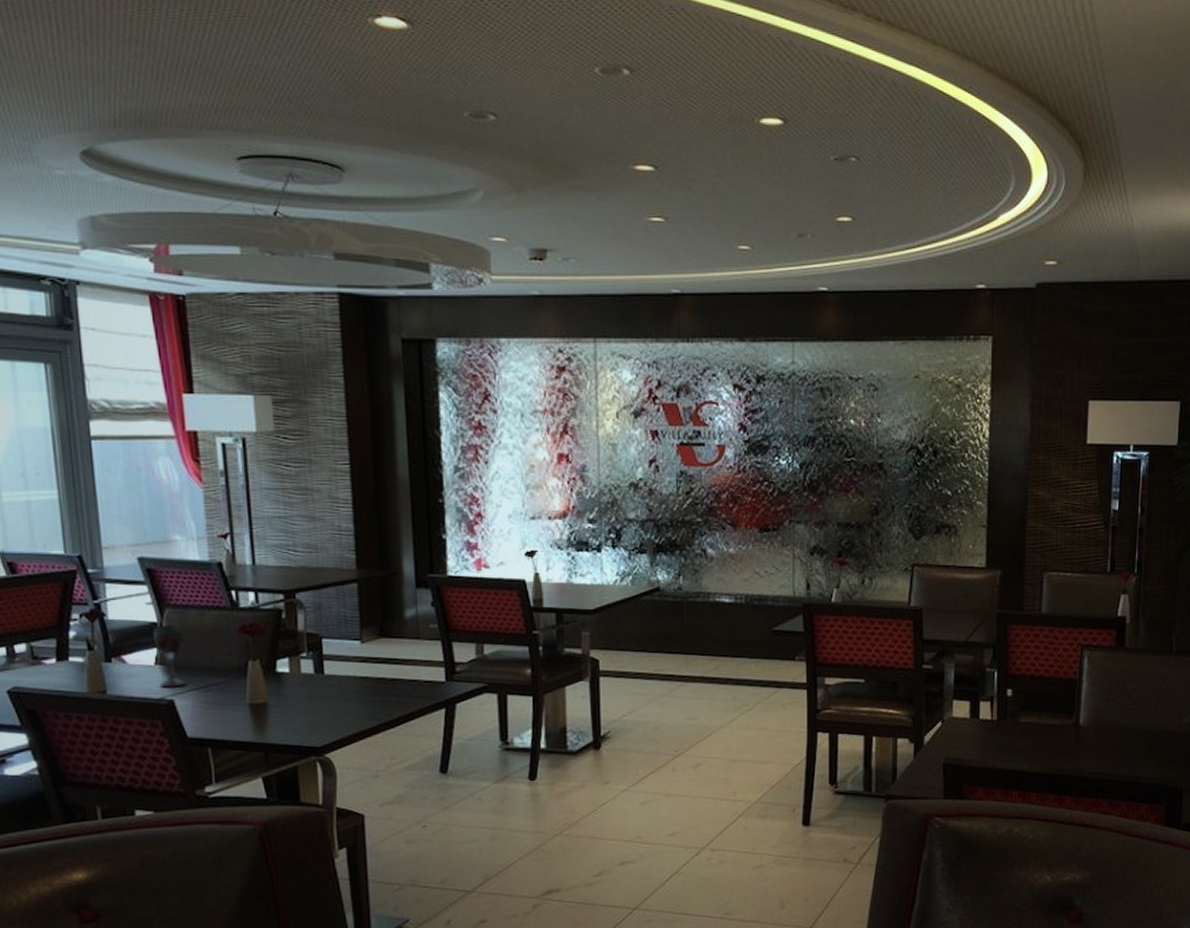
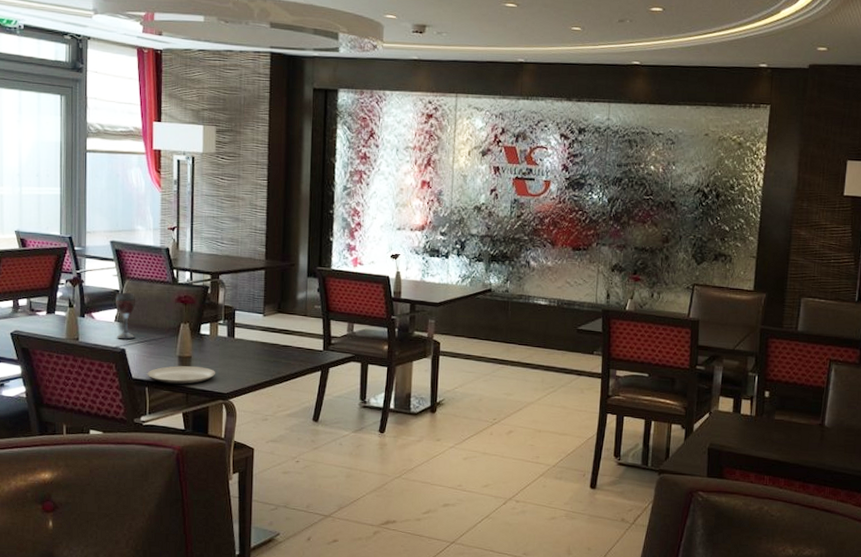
plate: none [208,715,304,741] -> present [147,366,216,384]

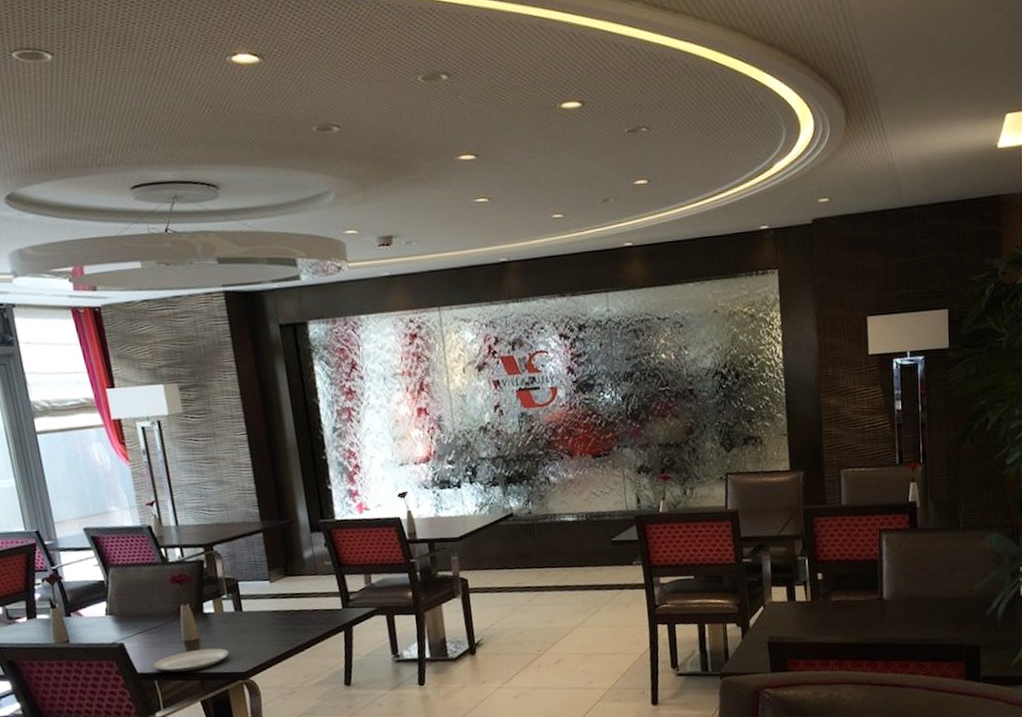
cup: present [116,292,135,340] -> none [101,581,133,634]

